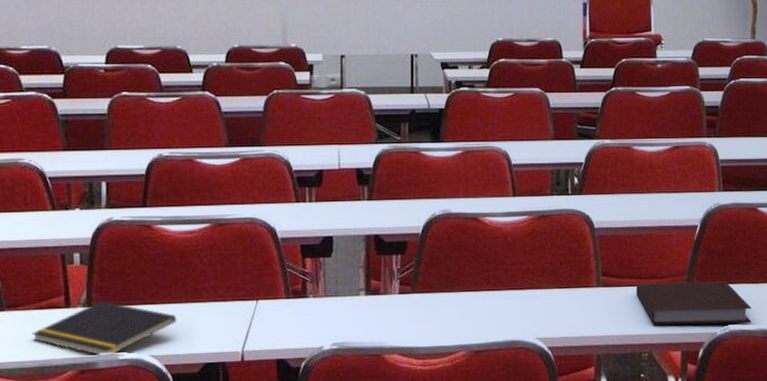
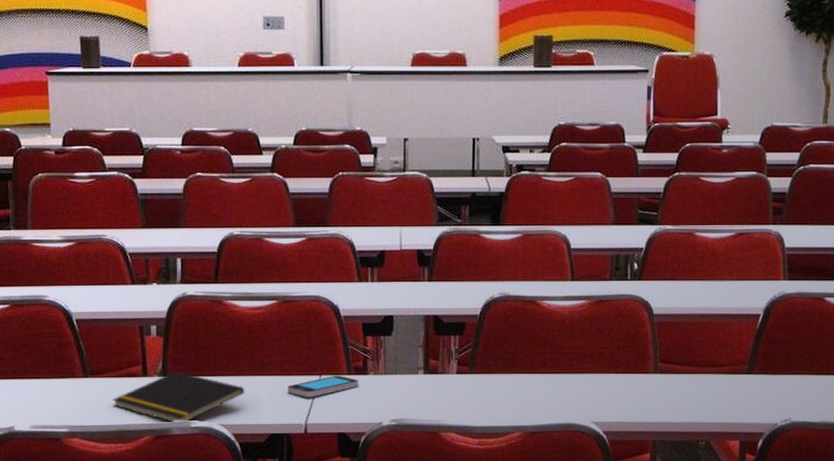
smartphone: none [222,300,298,324] -> present [287,376,359,397]
notebook: present [635,282,751,325] -> none [694,371,815,415]

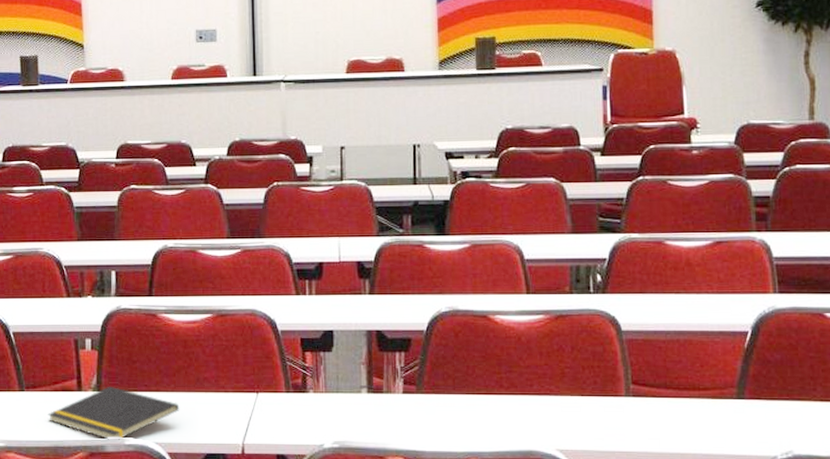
smartphone: present [287,376,359,397] -> none [223,394,299,416]

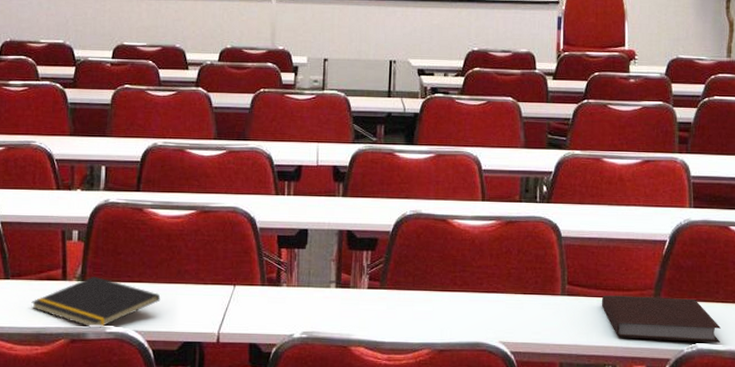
notebook: none [673,395,822,447] -> present [601,295,721,343]

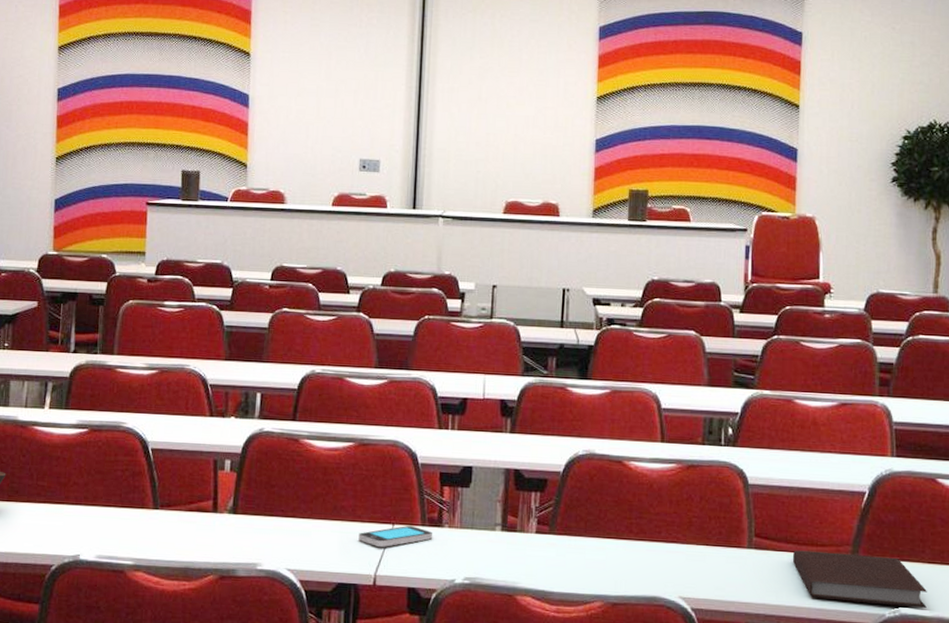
notepad: present [31,276,161,328] -> none [180,509,315,565]
smartphone: none [202,286,272,307] -> present [358,526,433,547]

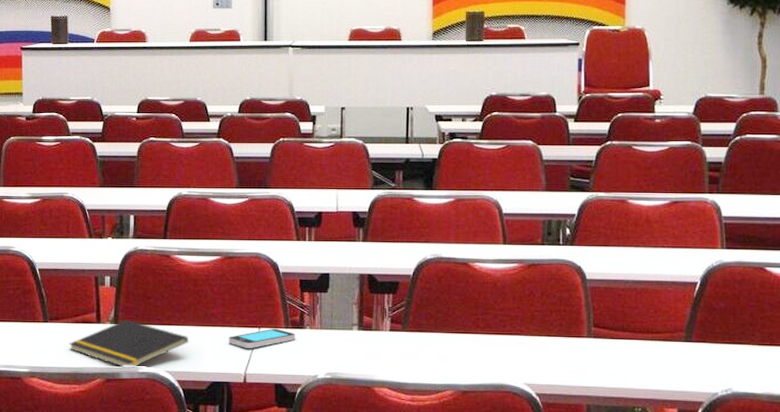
notepad: none [180,509,315,565] -> present [69,319,189,368]
notebook: present [792,550,927,608] -> none [629,337,757,386]

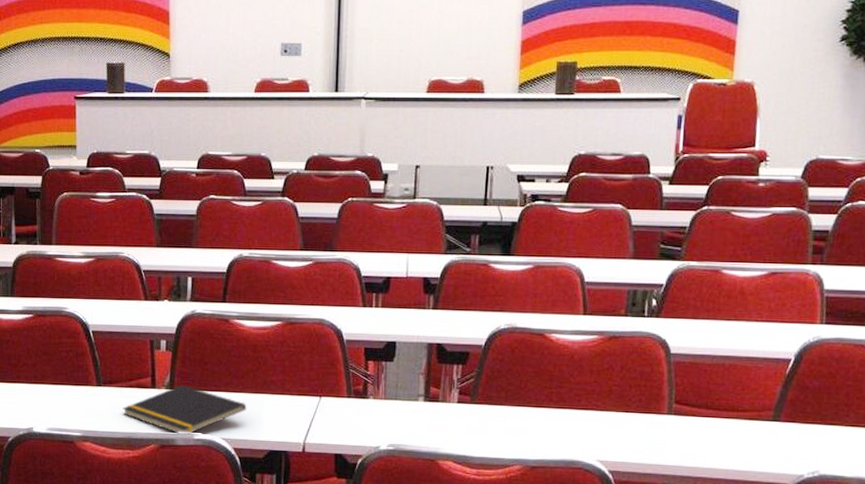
smartphone: present [229,329,296,348] -> none [288,398,359,417]

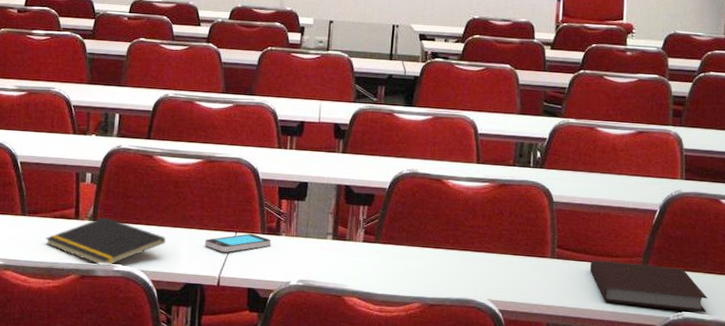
smartphone: none [288,398,359,417] -> present [205,234,272,252]
notebook: none [712,415,848,469] -> present [589,260,707,312]

